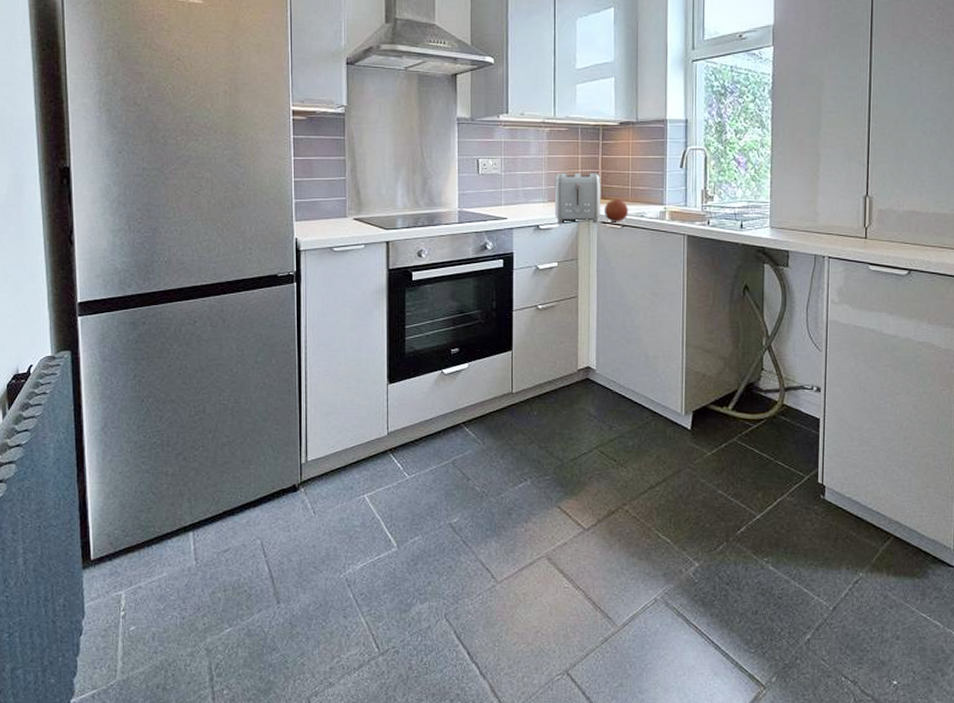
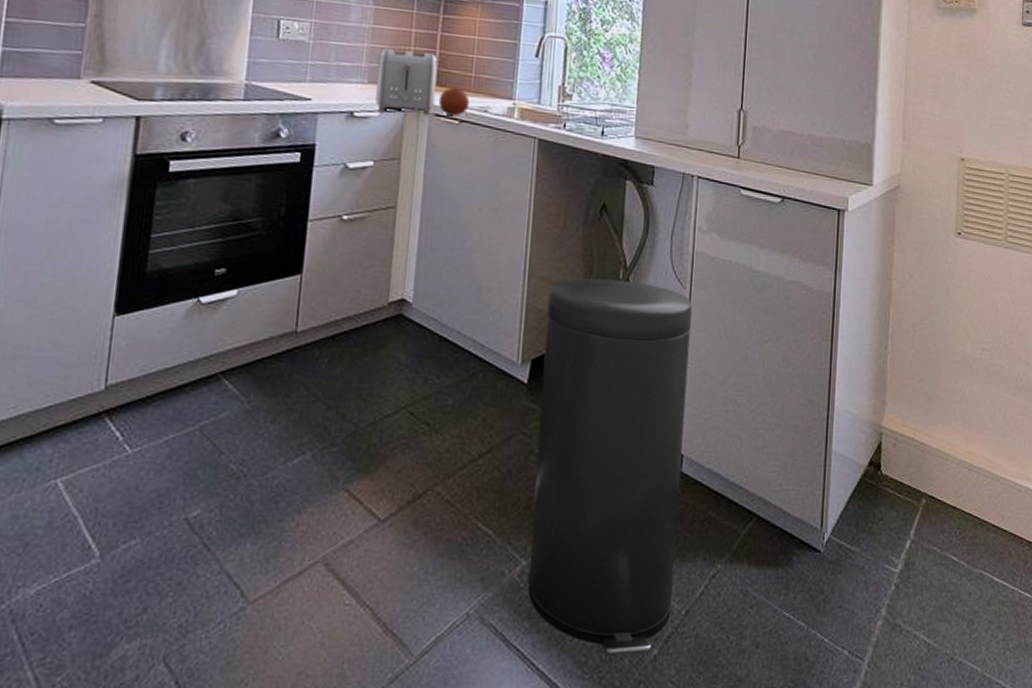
pedal bin: none [701,346,828,638] -> present [528,278,692,656]

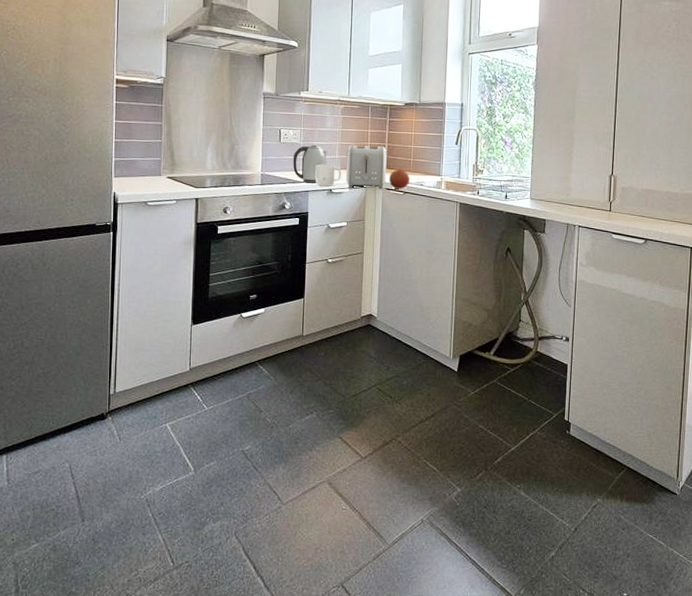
kettle: none [295,45,350,102] -> present [292,144,328,183]
mug: none [329,74,370,108] -> present [315,164,342,186]
pedal bin: present [528,278,692,656] -> none [462,300,576,555]

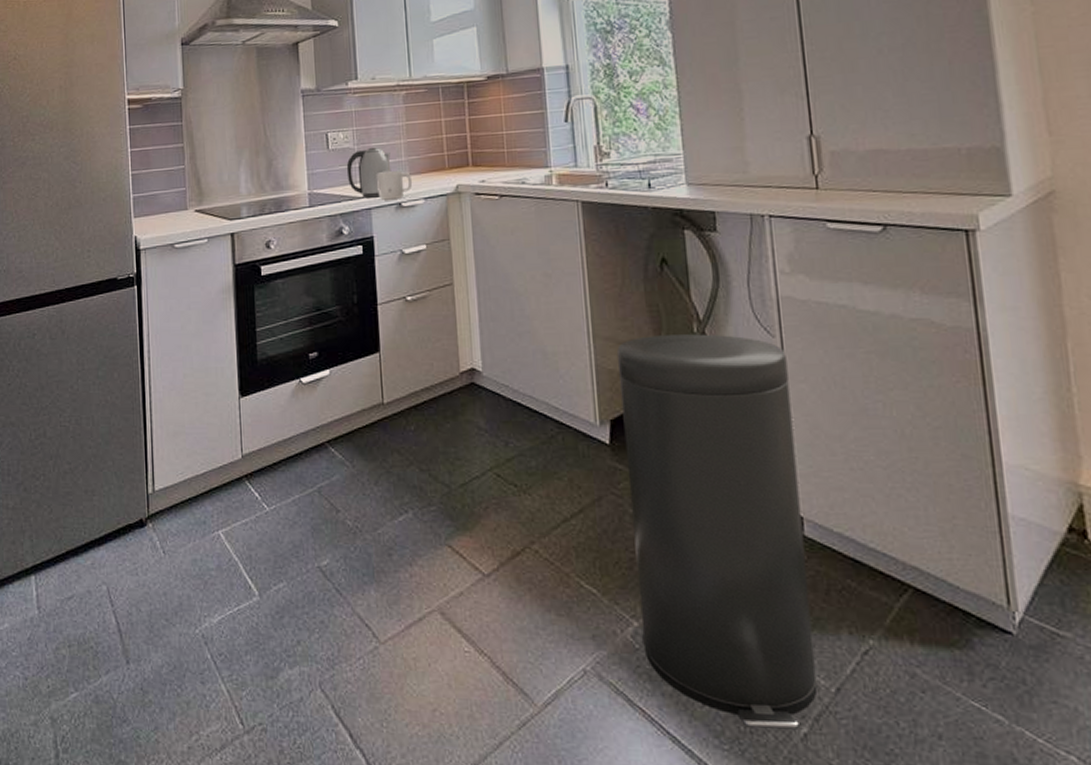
toaster: present [345,144,387,190] -> none [415,136,473,199]
fruit: present [388,168,410,190] -> none [476,164,507,193]
pedal bin: none [462,300,576,555] -> present [616,334,818,731]

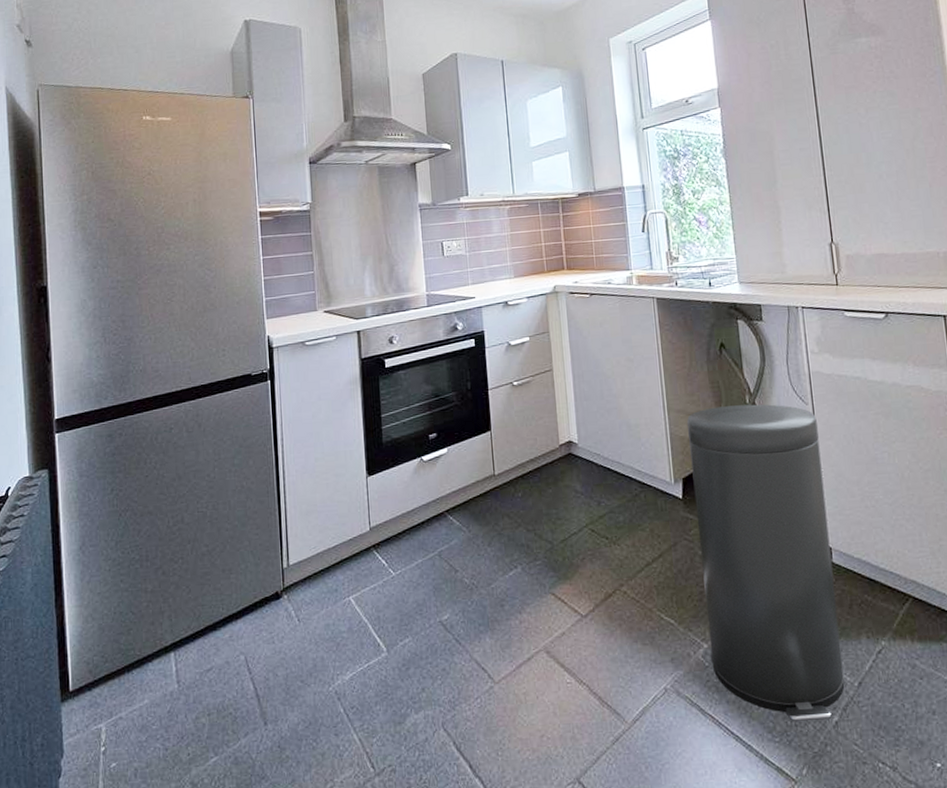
kettle: present [346,147,391,198] -> none [459,253,499,298]
mug: present [375,171,413,200] -> none [485,274,517,300]

